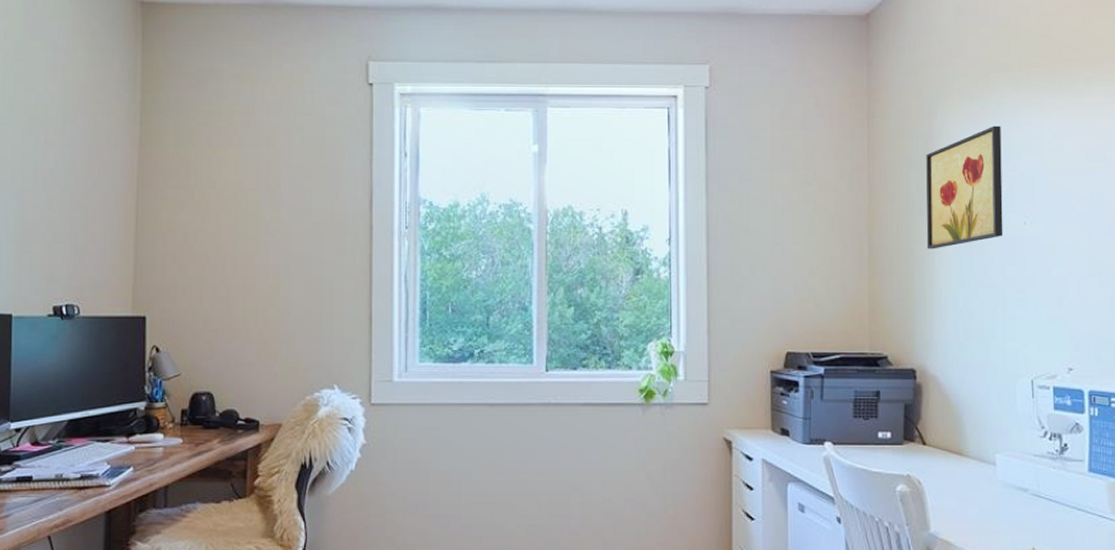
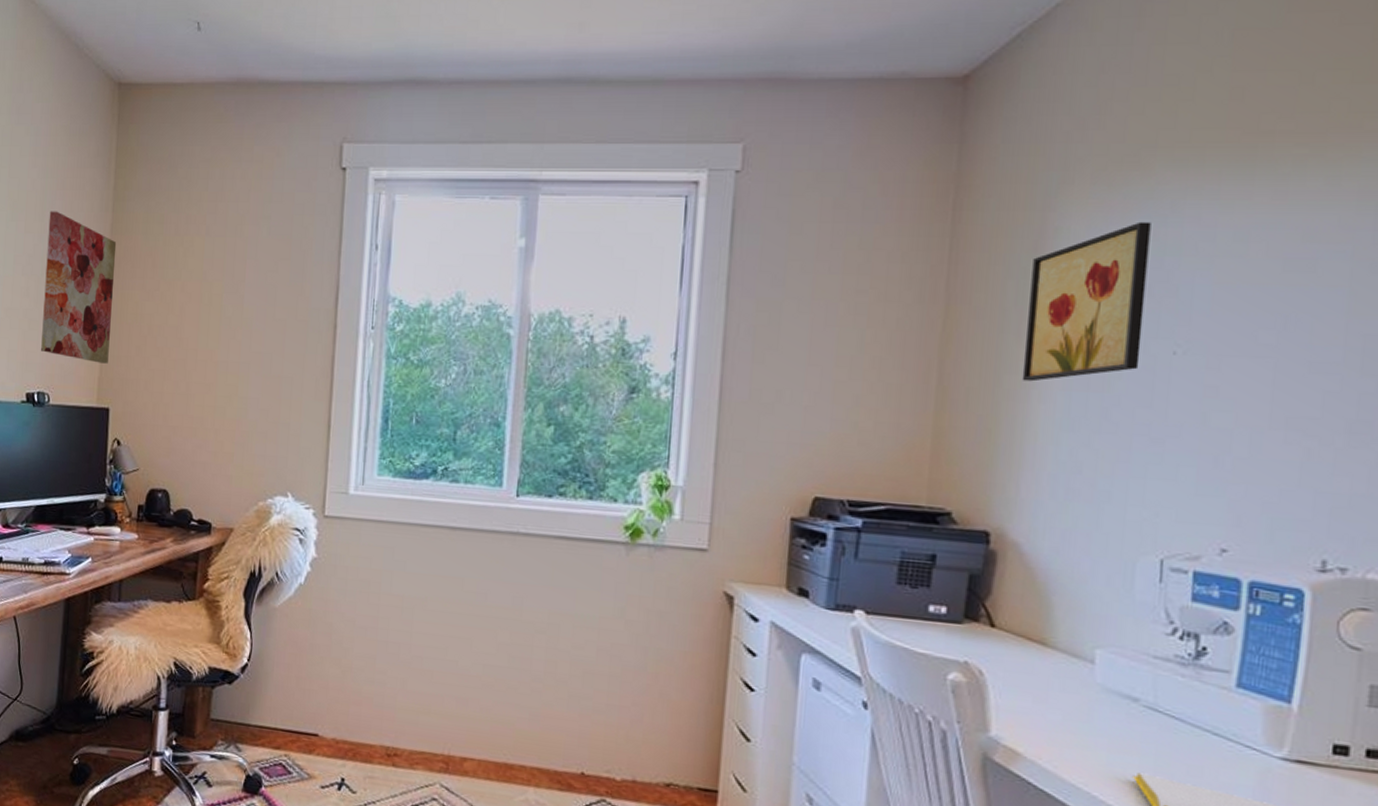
wall art: none [68,124,146,273] -> present [41,211,117,364]

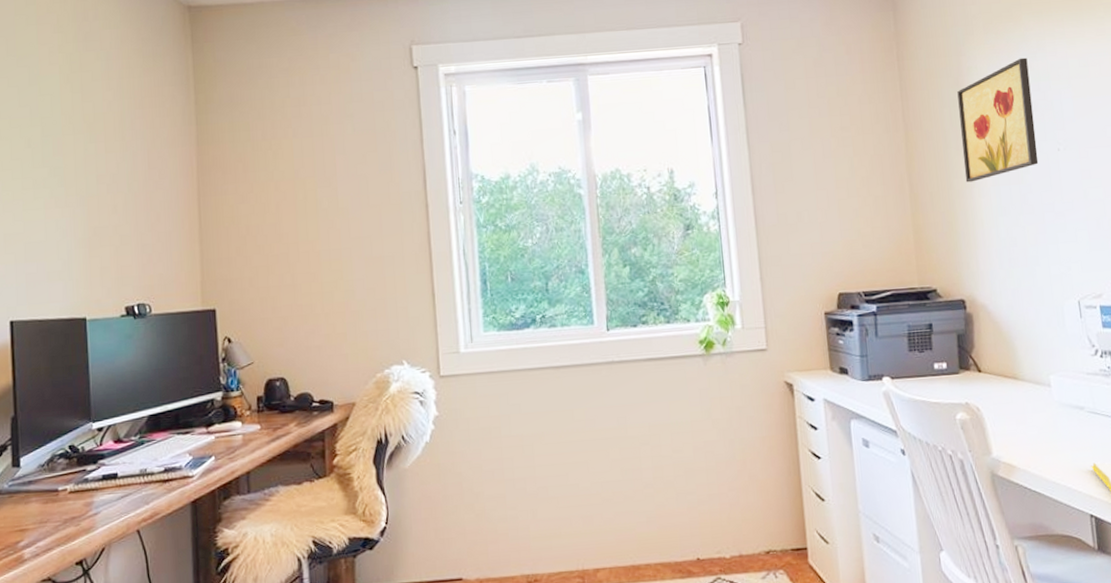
wall art: present [41,211,117,364] -> none [130,129,209,268]

